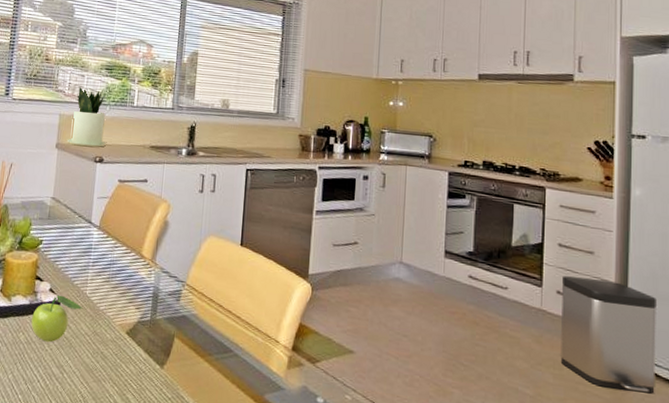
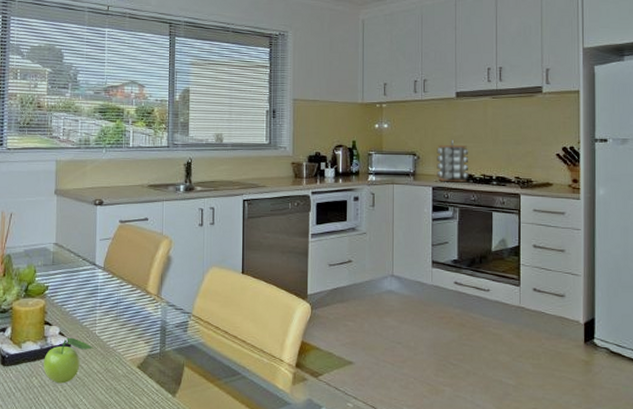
planter: present [66,86,106,148] -> none [65,131,104,191]
spice rack: none [454,123,489,170] -> present [436,139,468,183]
pedal bin: present [560,276,656,394] -> none [538,274,621,373]

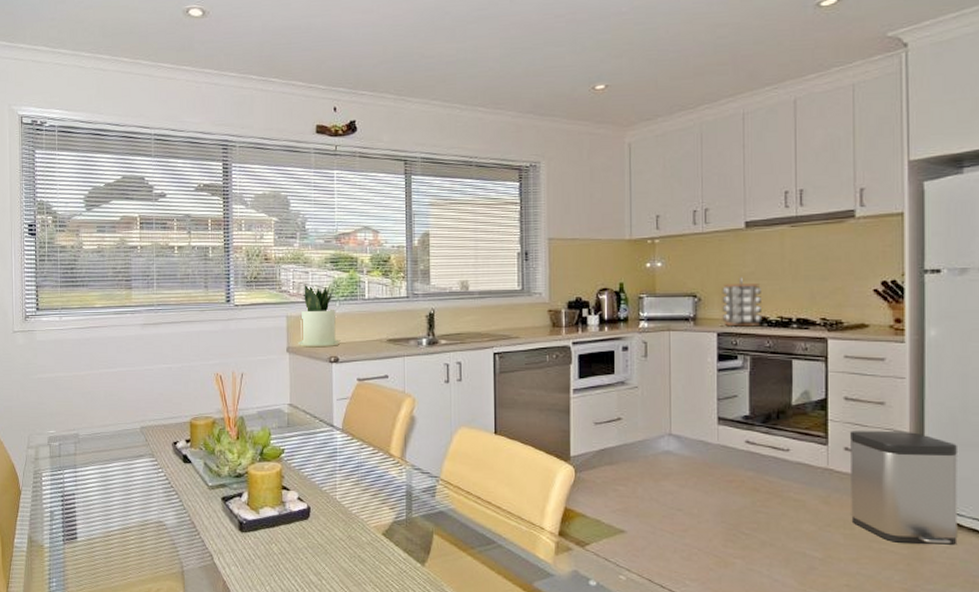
fruit: present [43,337,95,384] -> none [283,503,336,551]
planter: none [65,131,104,191] -> present [297,283,340,348]
pedal bin: none [538,274,621,373] -> present [850,431,958,545]

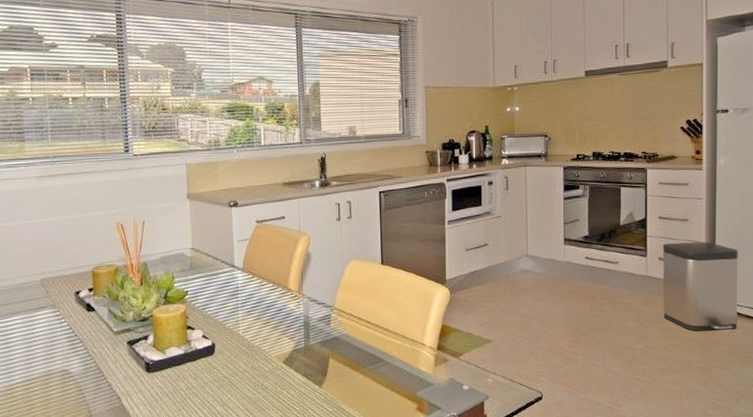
planter: present [297,283,340,348] -> none [197,131,238,194]
spice rack: present [722,277,761,327] -> none [567,119,597,161]

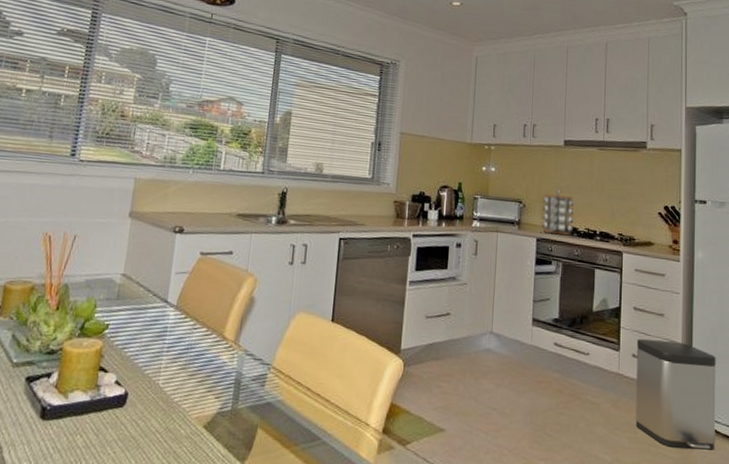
spice rack: none [567,119,597,161] -> present [541,189,574,236]

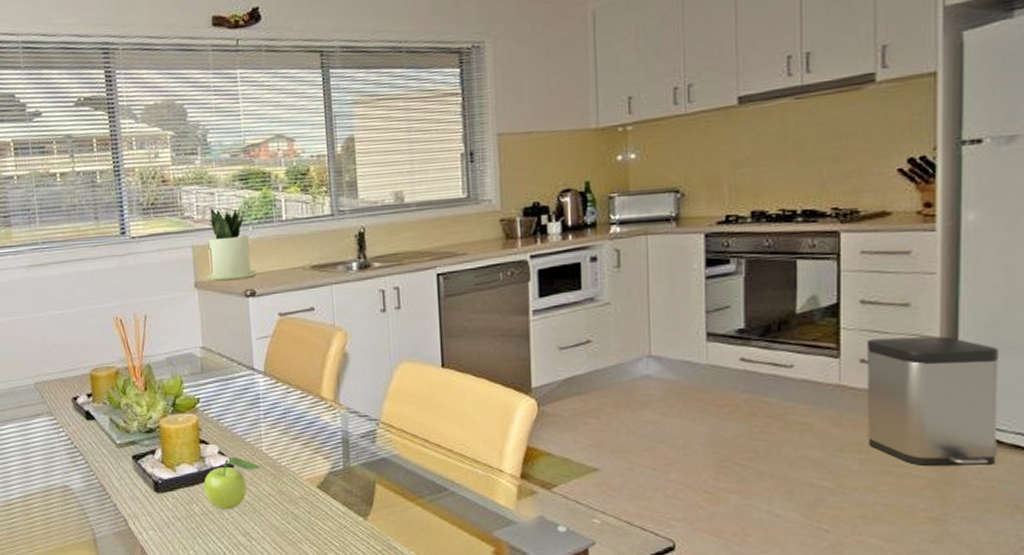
fruit: none [91,387,156,445] -> present [203,456,263,510]
planter: none [142,147,189,217] -> present [206,205,256,282]
spice rack: present [541,189,574,236] -> none [710,164,759,225]

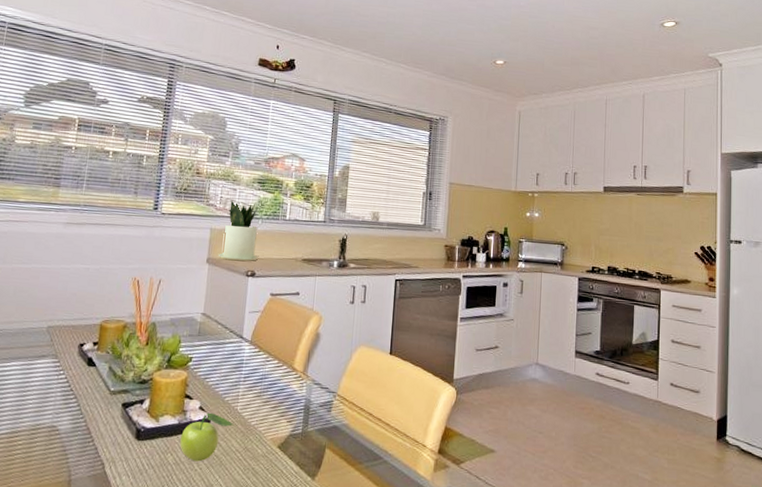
pedal bin: present [868,336,998,466] -> none [673,369,751,471]

